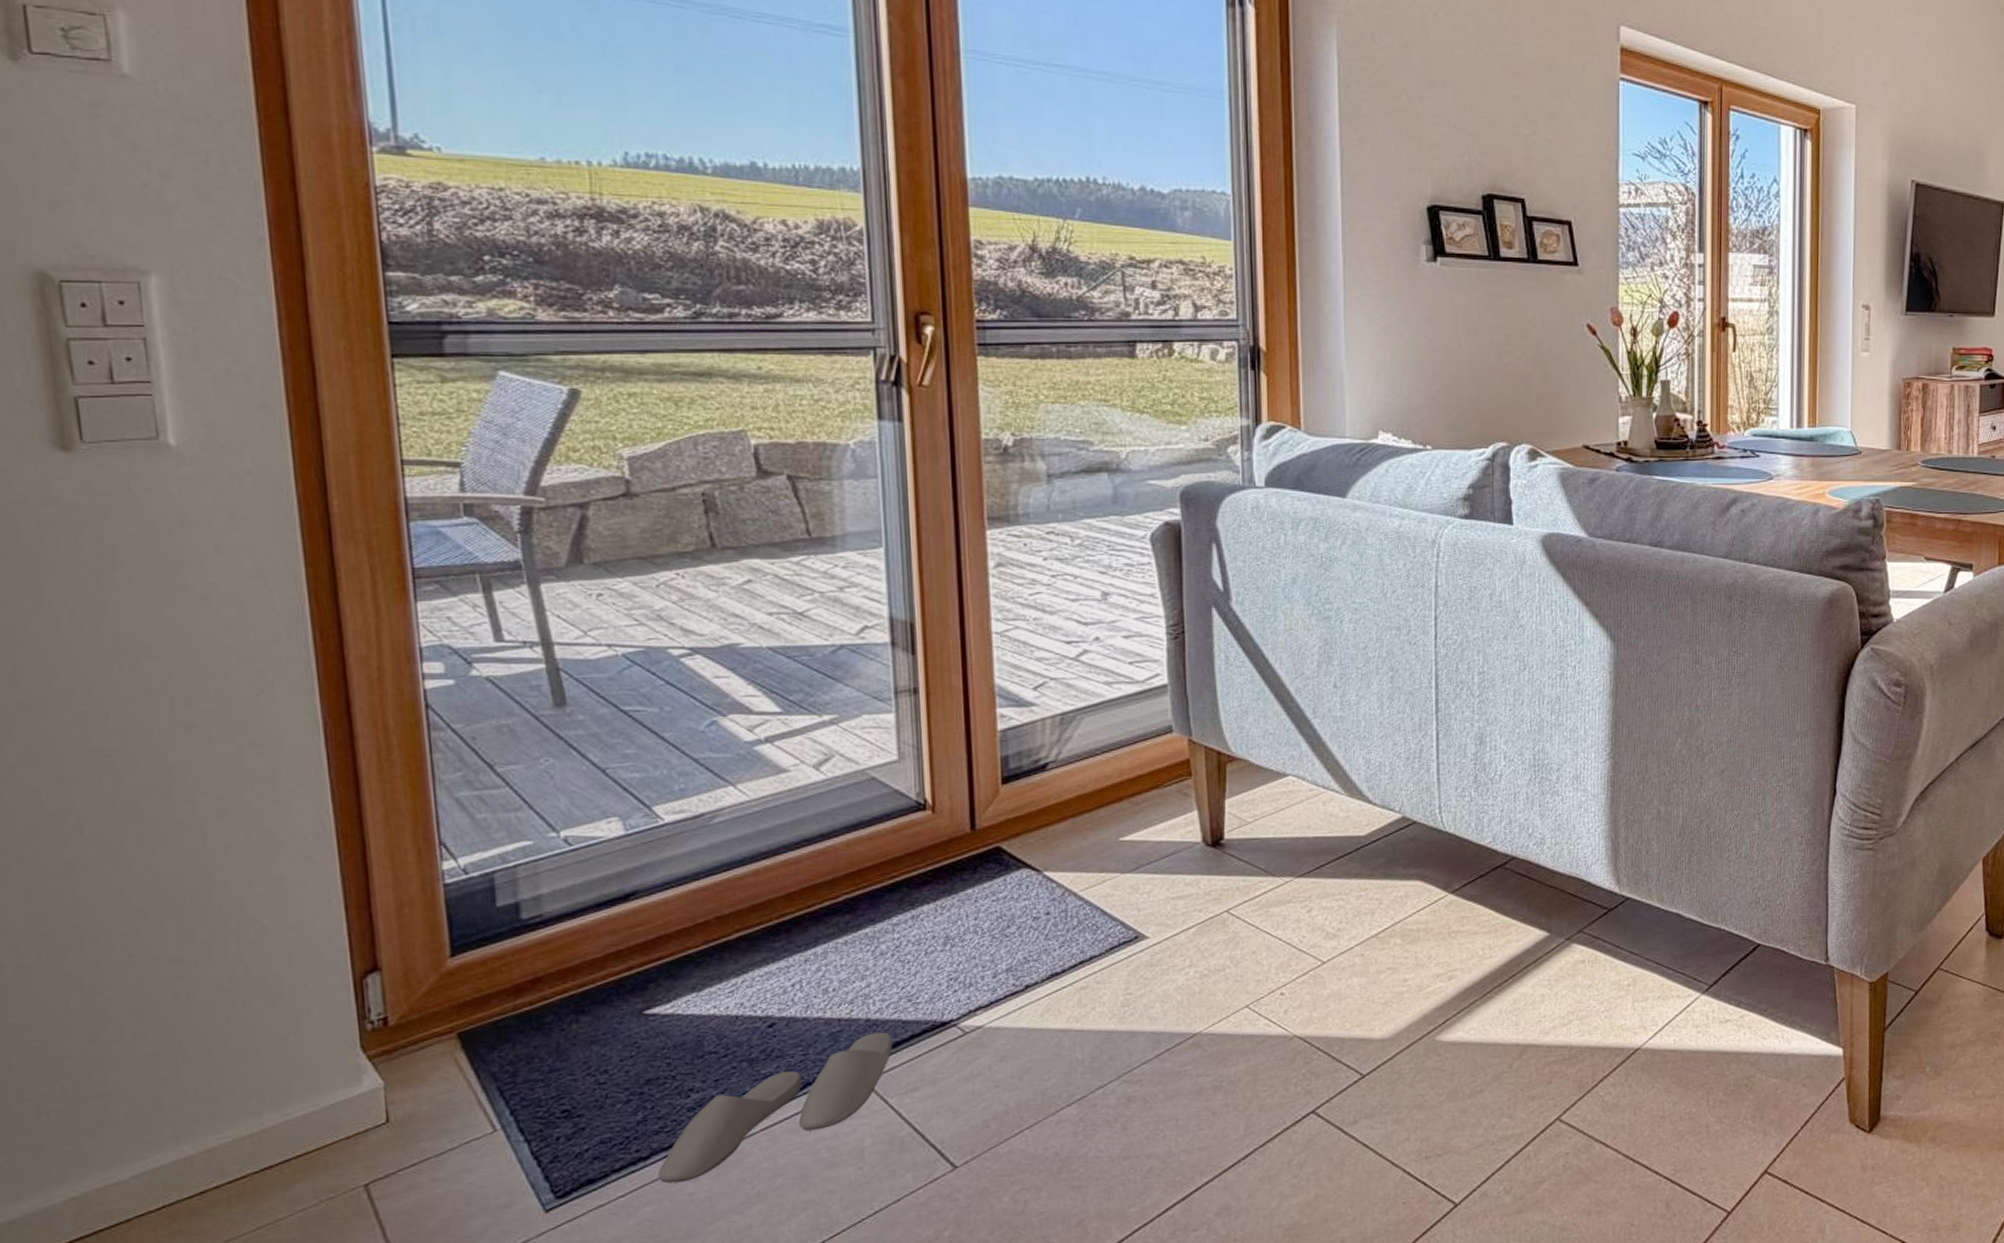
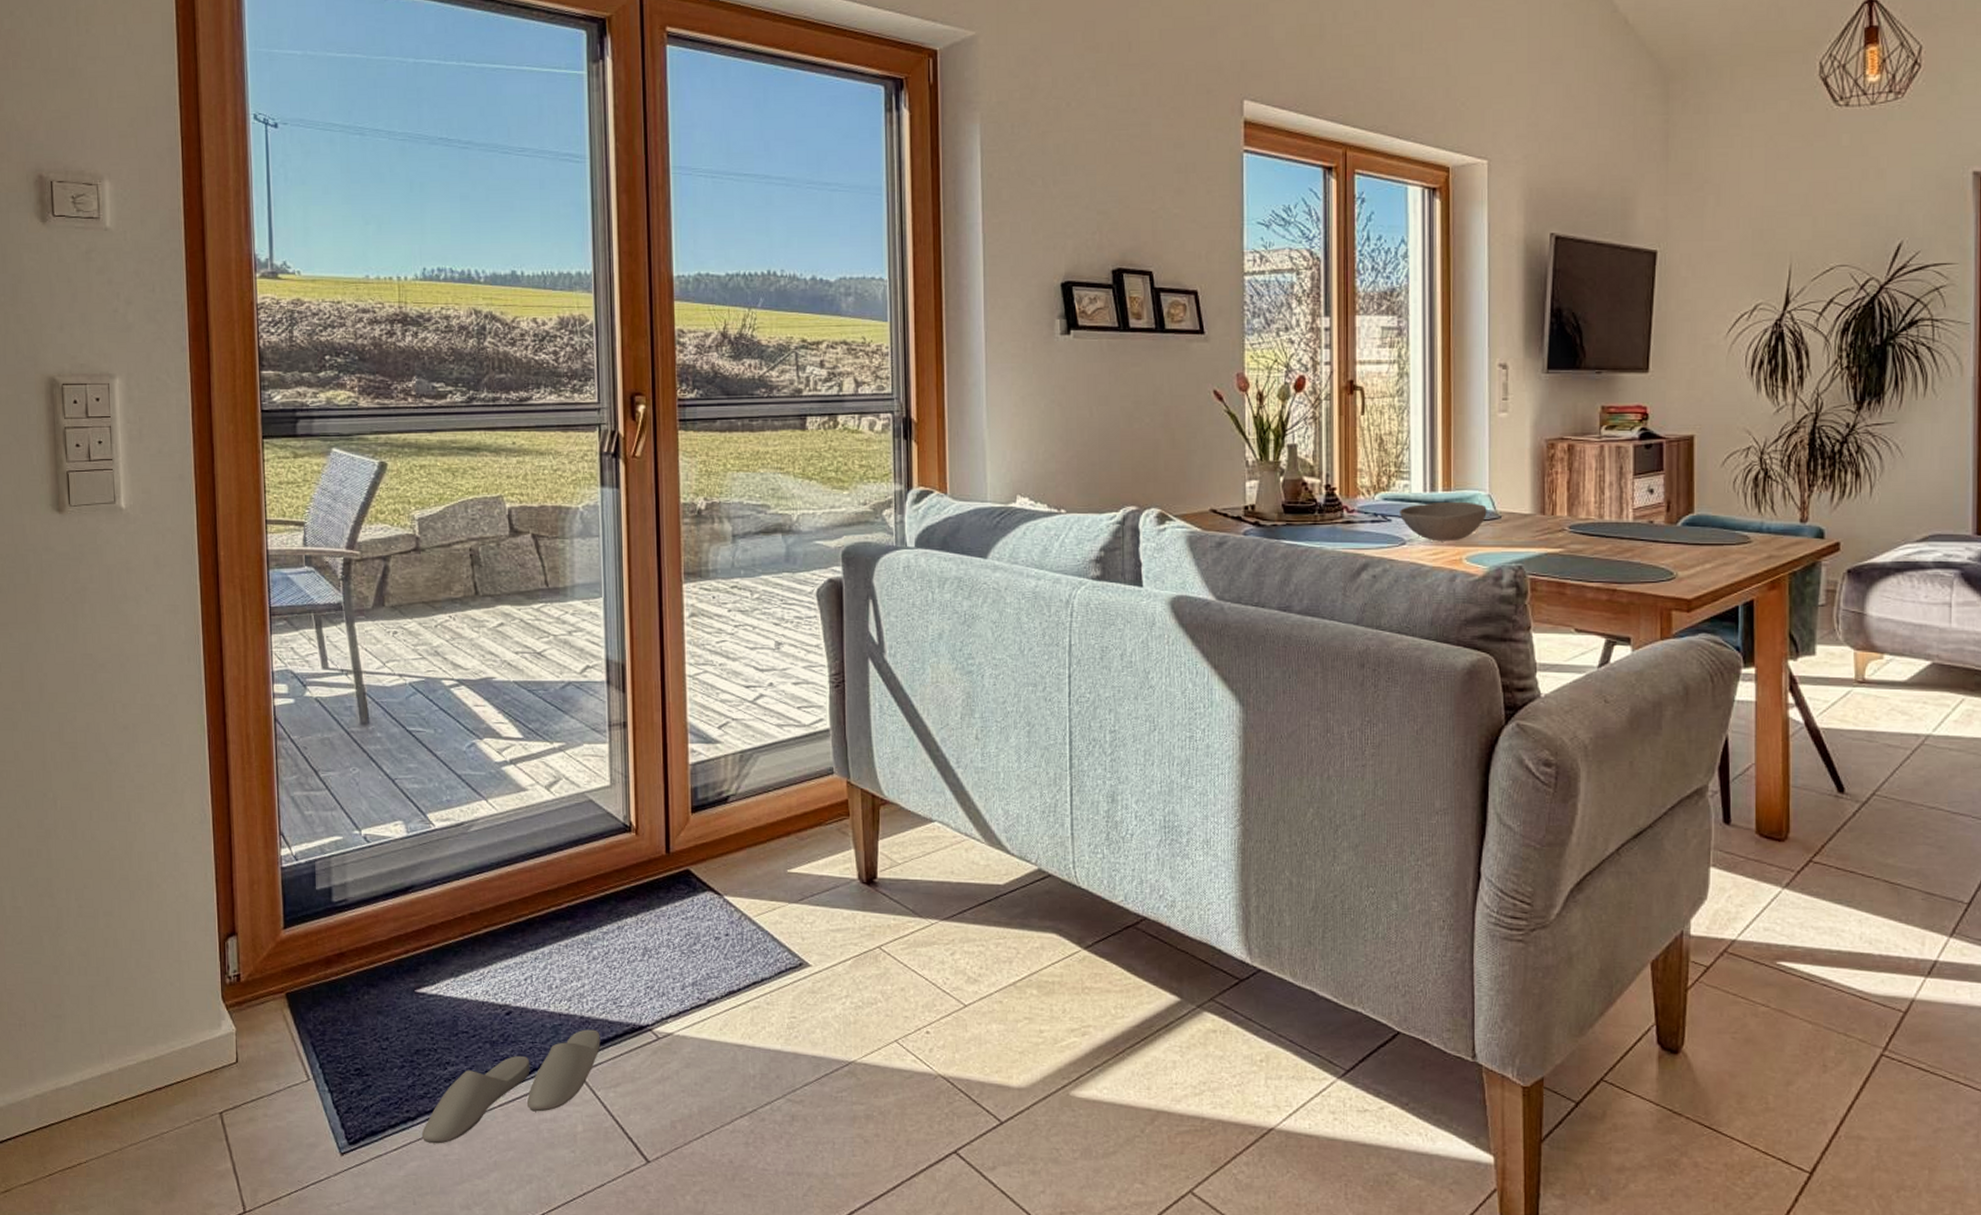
bowl: none [1767,437,1849,476] -> present [1399,501,1487,542]

